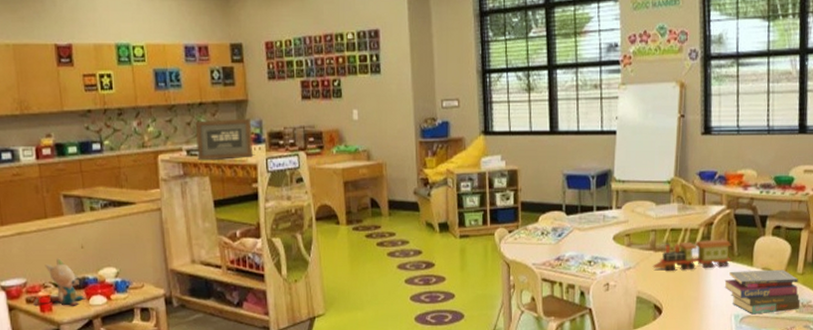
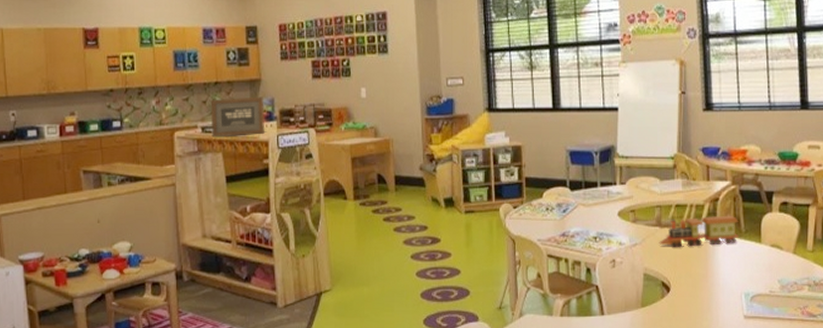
toy animal: present [33,258,87,307] -> none [49,232,100,280]
books: present [724,269,801,315] -> none [733,246,812,293]

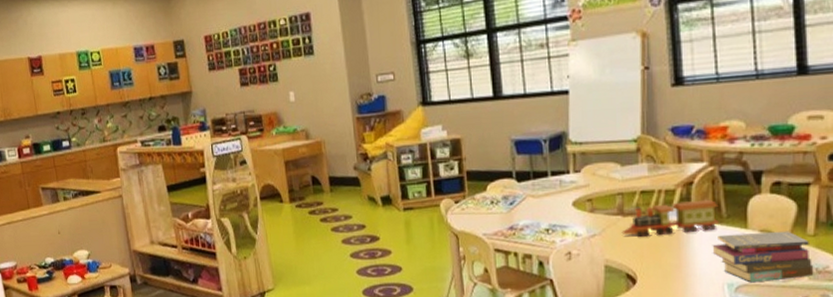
picture frame: present [210,96,264,138] -> none [147,108,199,150]
books: none [733,246,812,293] -> present [712,231,814,283]

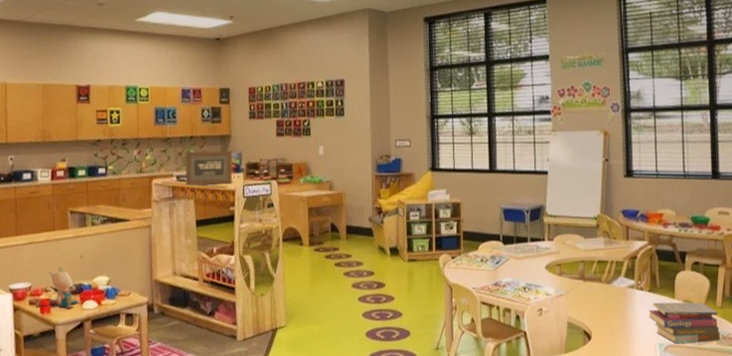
toy animal: none [23,243,65,286] -> present [35,266,81,309]
picture frame: none [147,108,199,150] -> present [185,150,233,186]
toy train: present [621,199,719,237] -> none [582,272,655,300]

